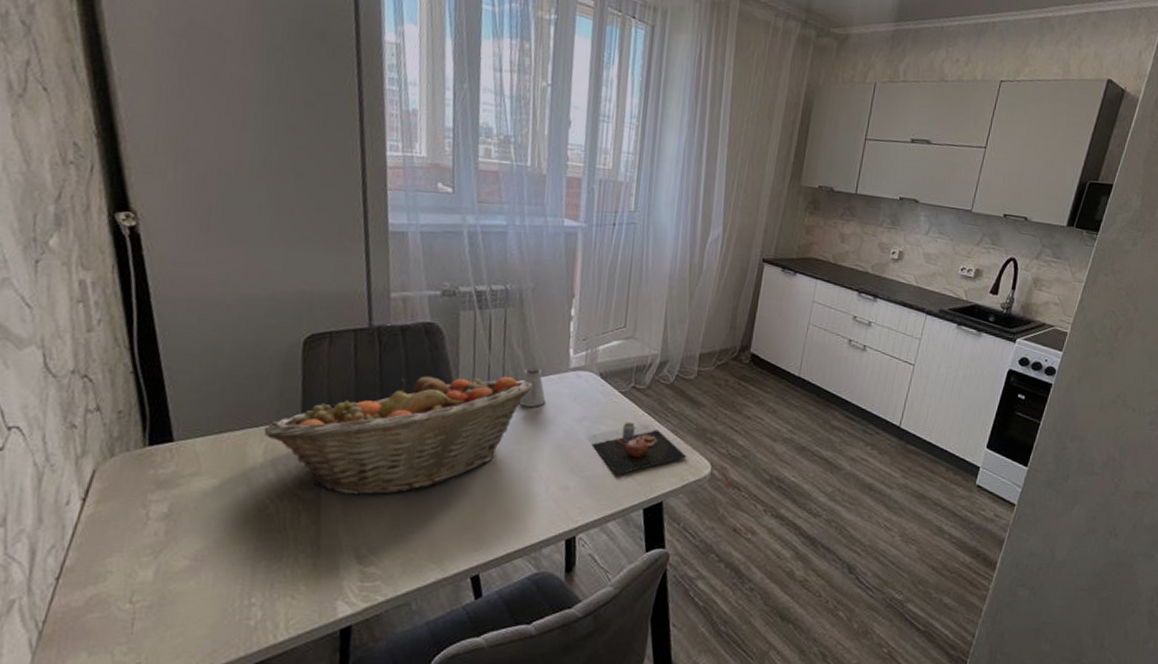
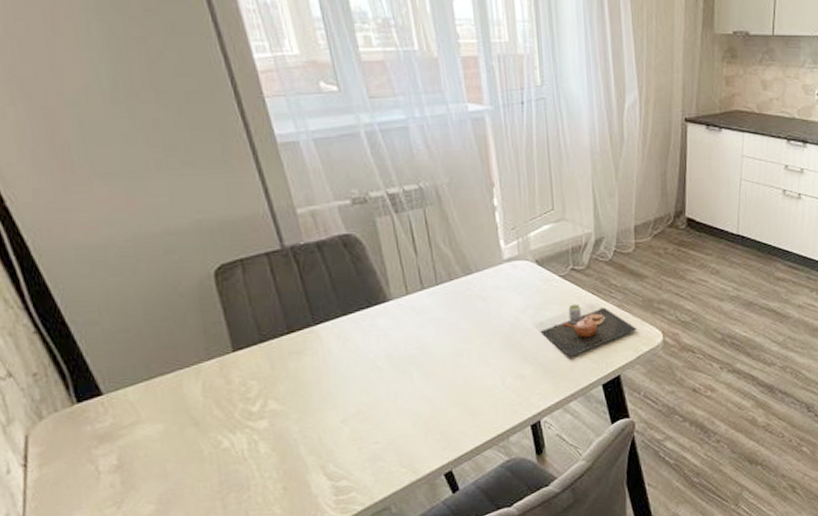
fruit basket: present [264,376,533,495] -> none [196,278,468,418]
saltshaker: present [519,366,546,407] -> none [456,263,485,305]

